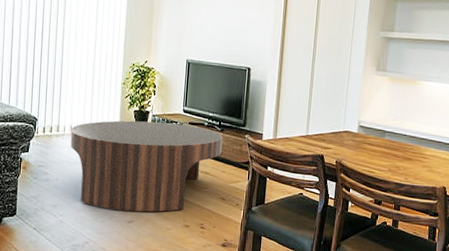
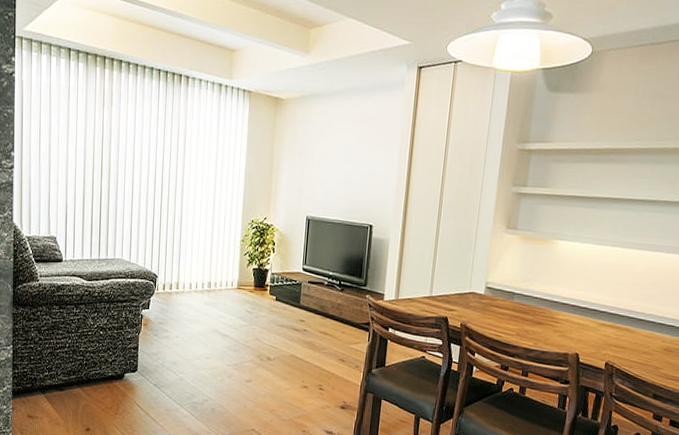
coffee table: present [70,120,223,212] -> none [189,278,344,372]

